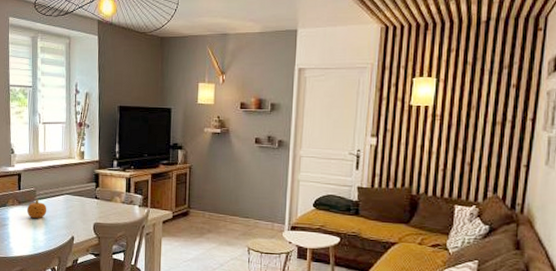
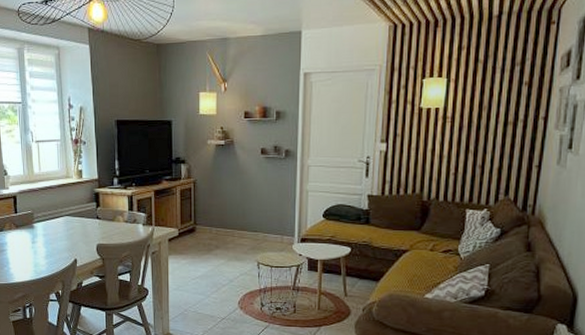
fruit: present [27,199,47,219] -> none [26,222,47,243]

